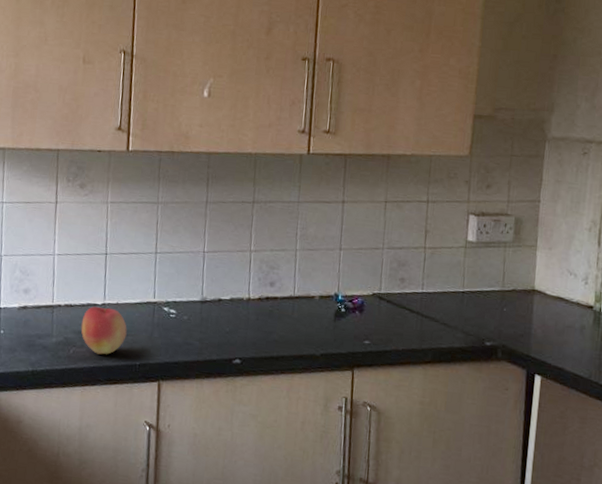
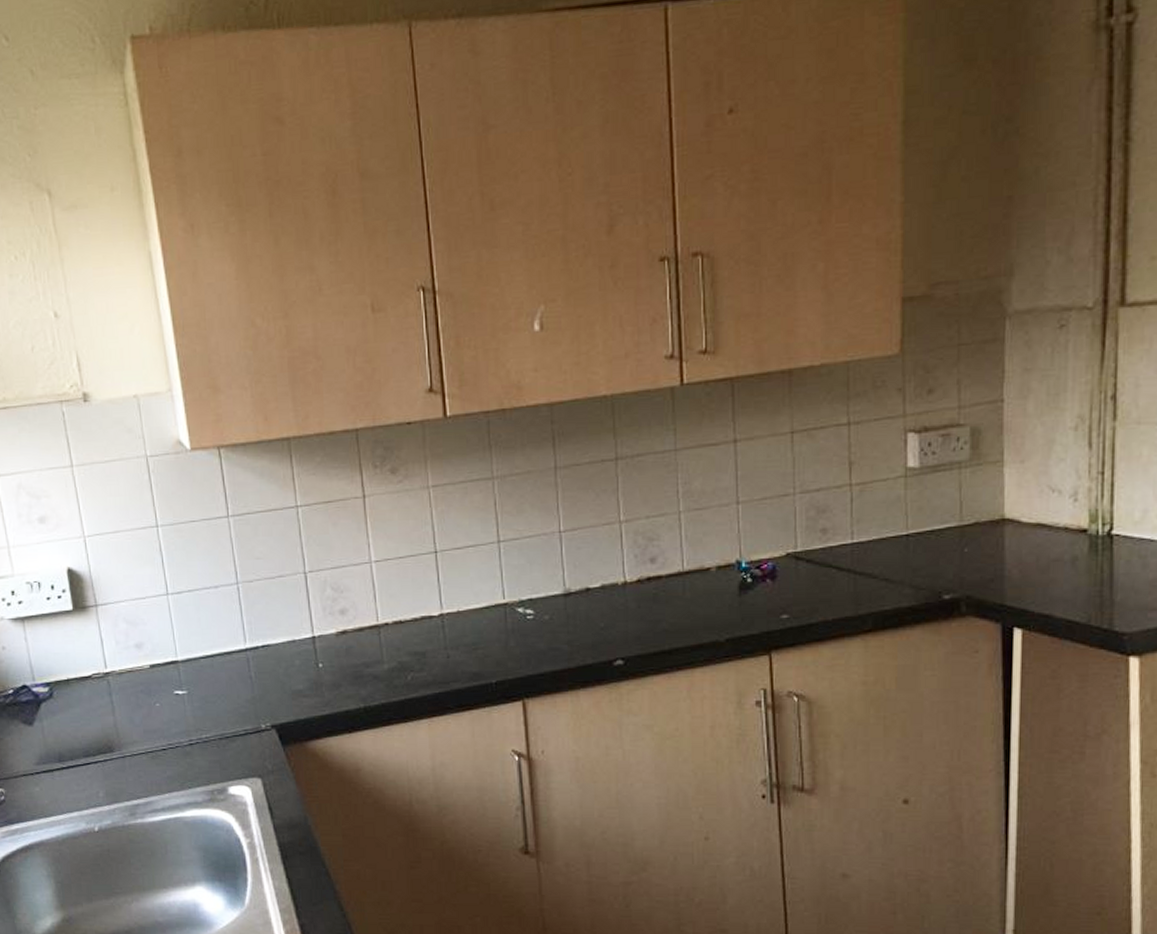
apple: present [81,306,127,355] -> none [416,618,475,677]

